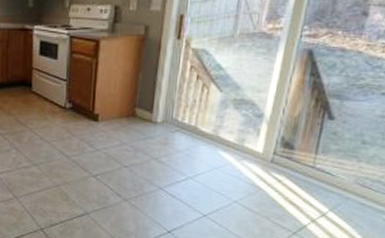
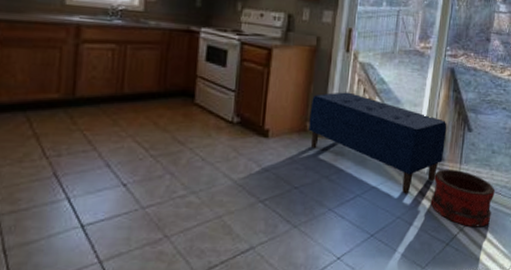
bench: none [137,79,300,180] -> present [308,92,447,194]
bucket: none [274,158,363,221] -> present [430,169,495,227]

